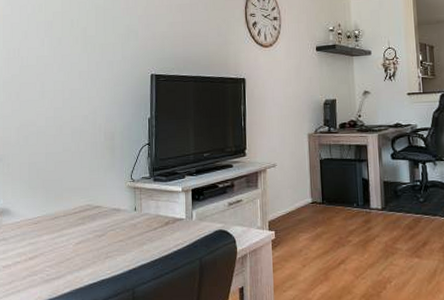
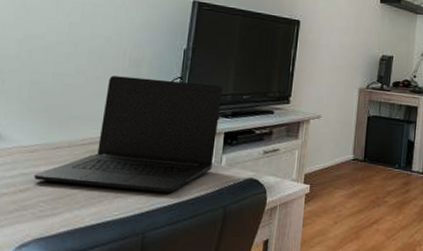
laptop: none [40,147,186,250] -> present [34,76,223,193]

